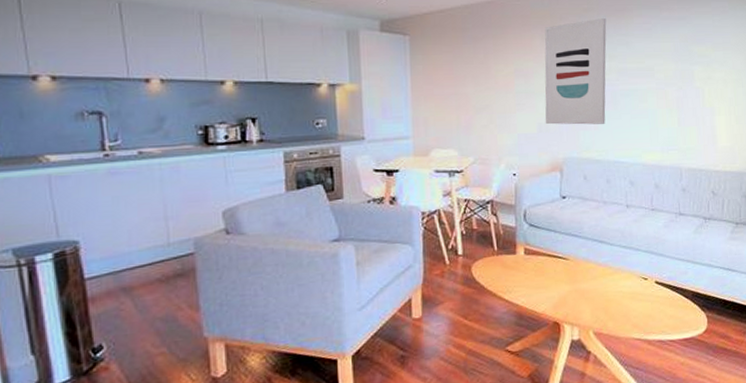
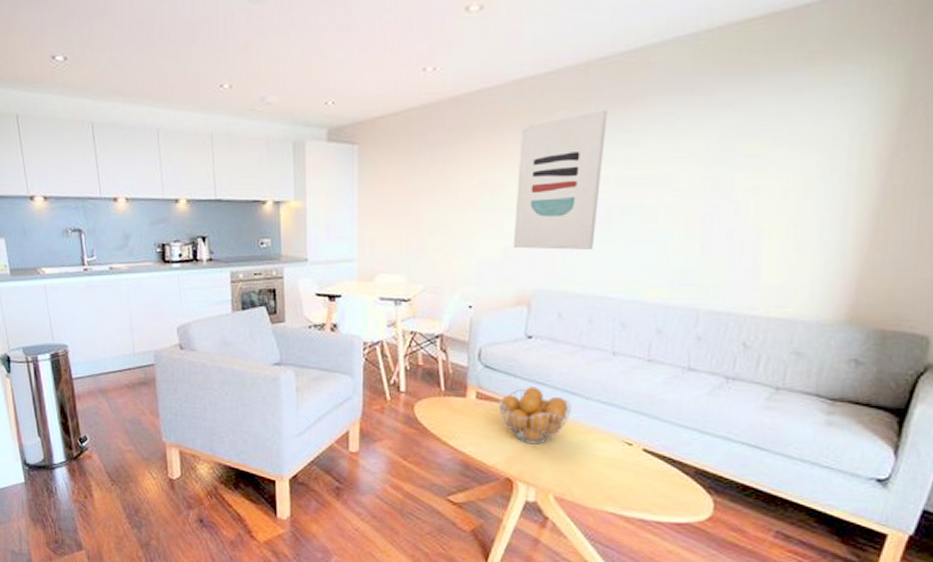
fruit basket: none [542,239,600,289] -> present [497,387,571,445]

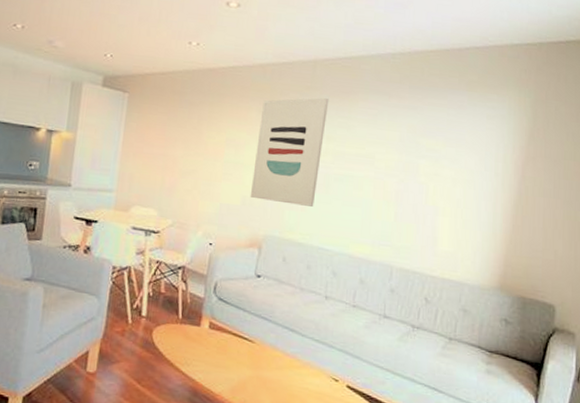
fruit basket: present [497,387,571,445] -> none [227,321,290,376]

